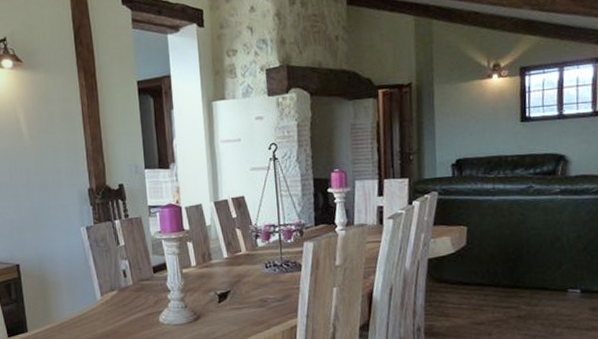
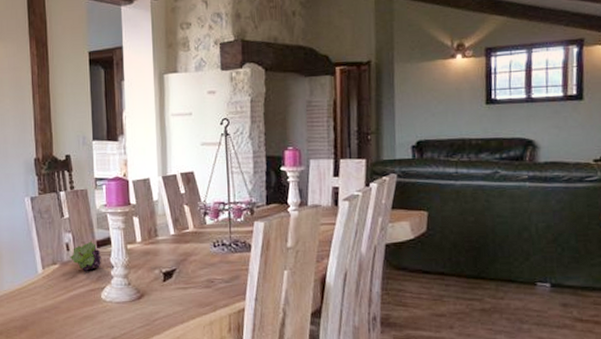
fruit: none [127,267,159,296] -> present [69,241,102,271]

